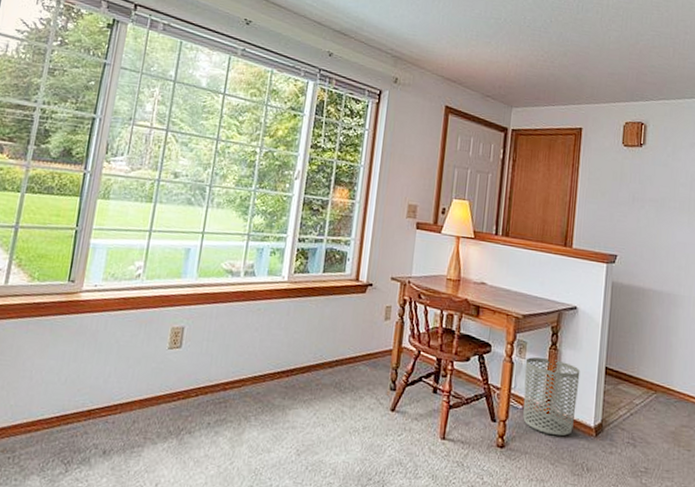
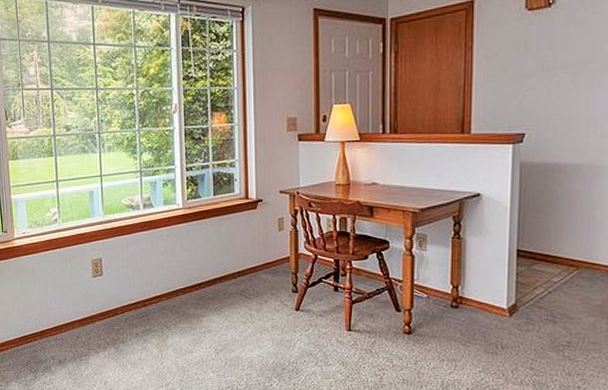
waste bin: present [523,357,581,436] -> none [427,248,488,319]

